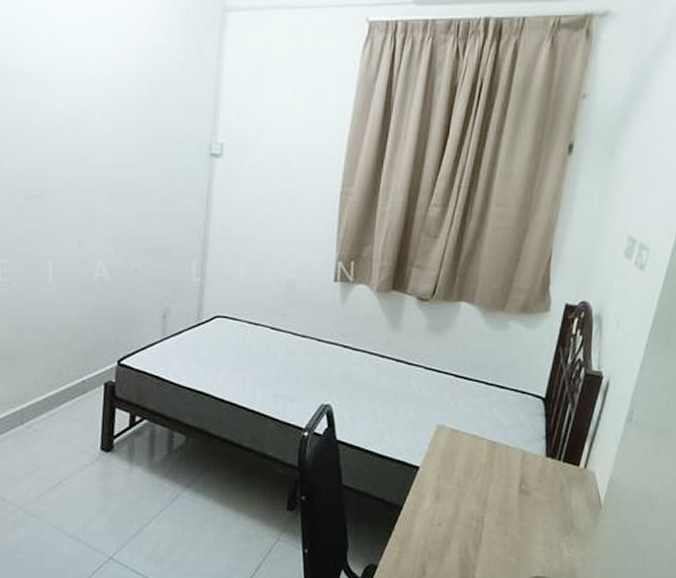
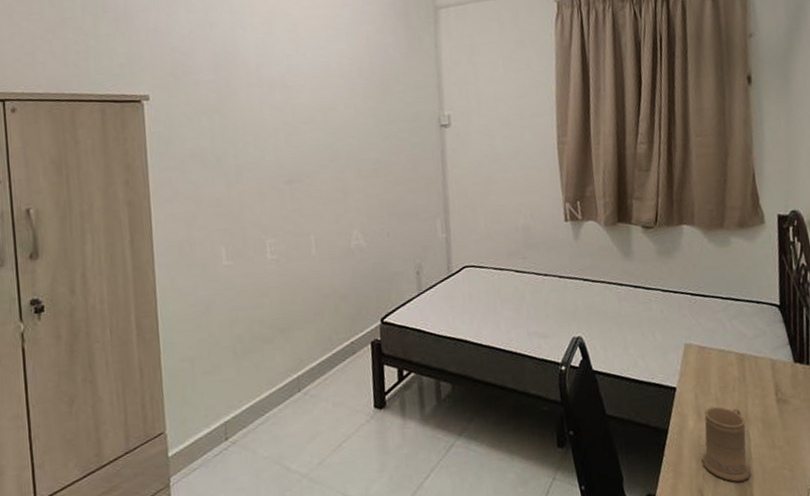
mug: none [430,489,484,563] -> present [701,406,751,482]

